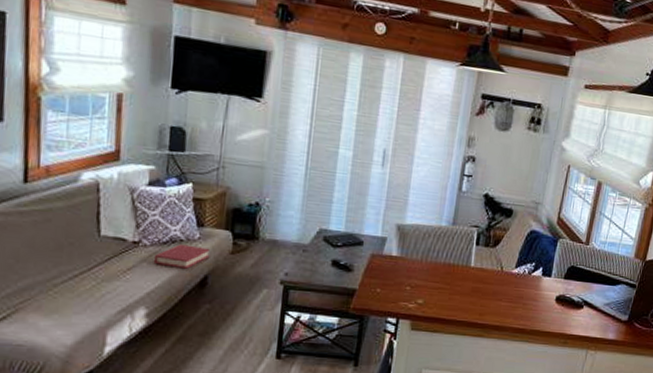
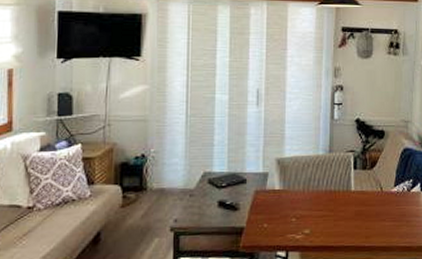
hardback book: present [153,244,210,269] -> none [48,203,102,228]

